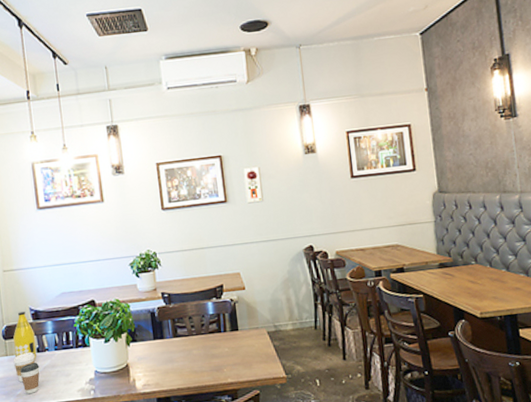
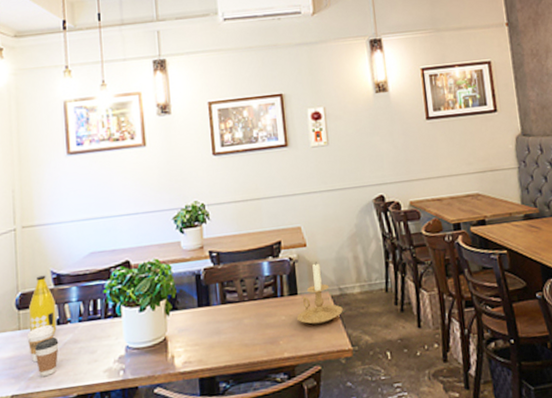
candle holder: none [237,303,278,356] -> present [296,262,343,324]

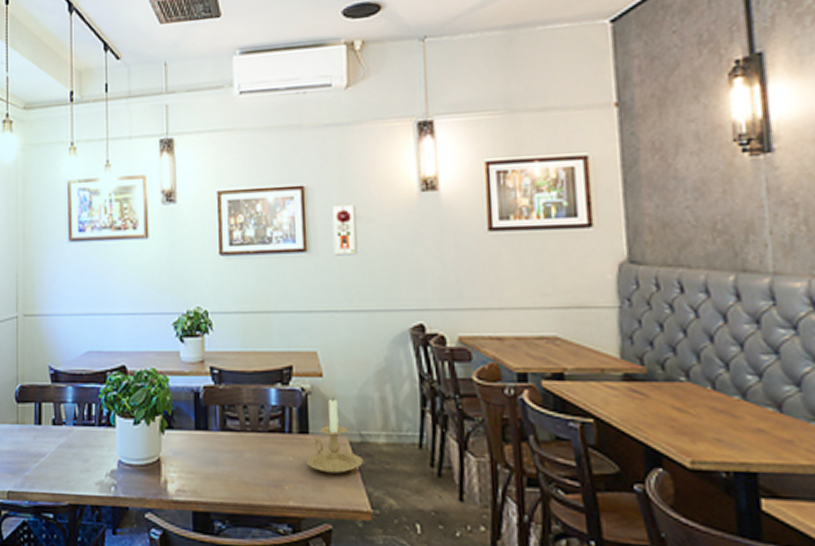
coffee cup: present [27,325,54,363] -> none [24,423,50,461]
bottle: present [28,275,57,335] -> none [26,369,52,435]
coffee cup: present [34,337,59,376] -> none [30,438,54,477]

